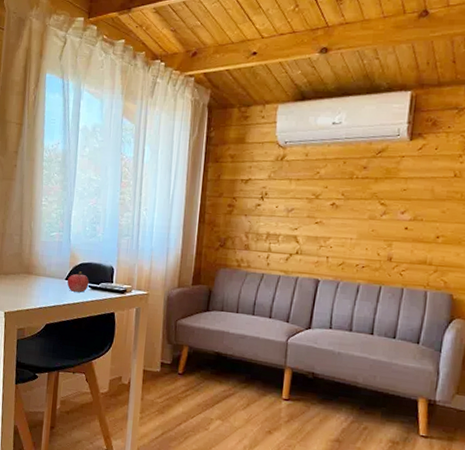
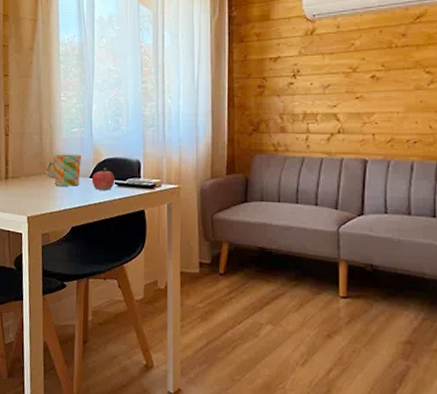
mug: none [22,256,59,287] -> present [44,154,81,186]

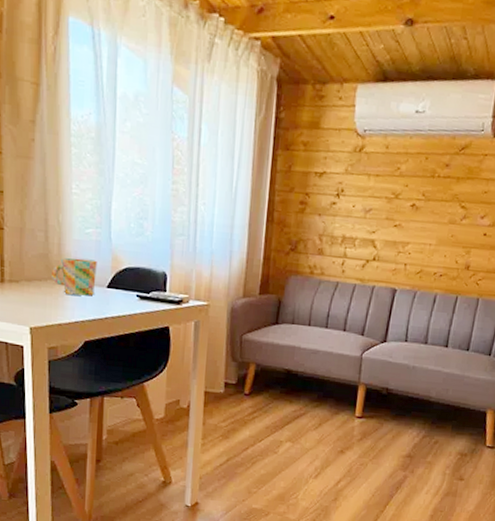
fruit: present [92,168,115,190] -> none [110,277,137,303]

